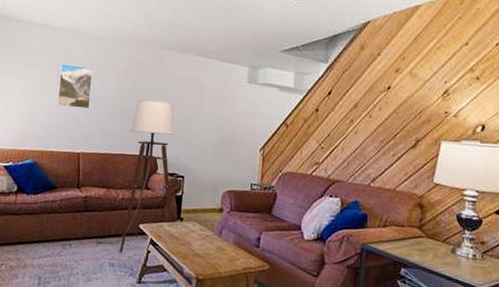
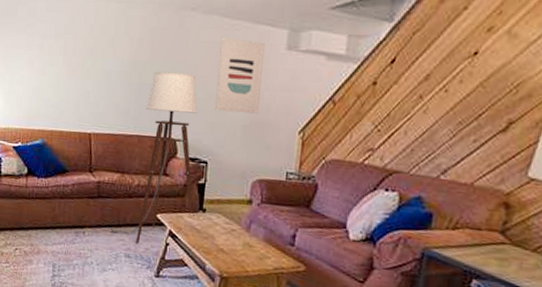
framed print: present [57,63,93,109] -> none [65,31,104,83]
wall art: none [190,72,230,135] -> present [215,37,265,114]

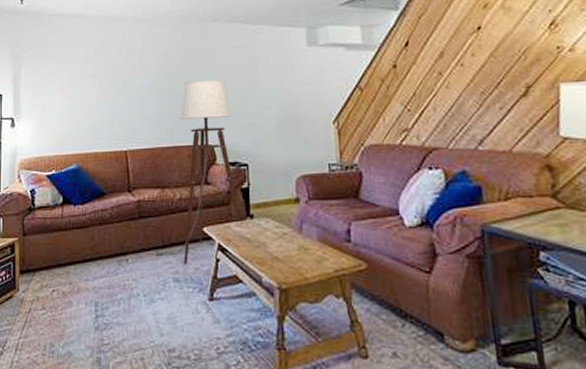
wall art: present [215,37,265,114] -> none [244,41,290,112]

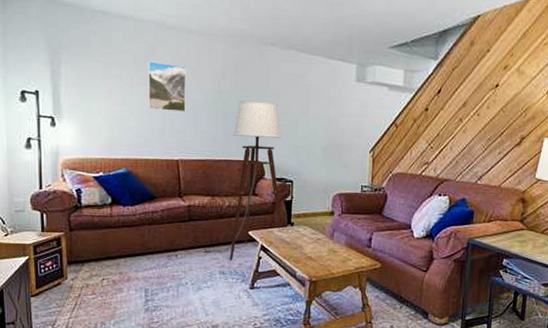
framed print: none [97,53,133,101] -> present [148,61,186,112]

